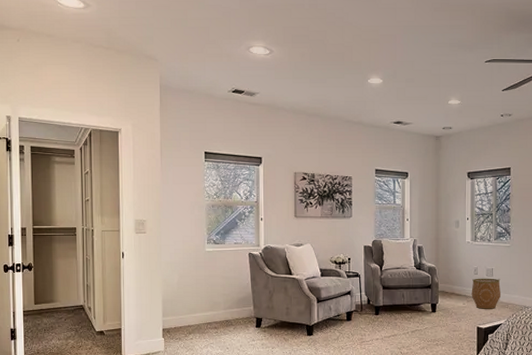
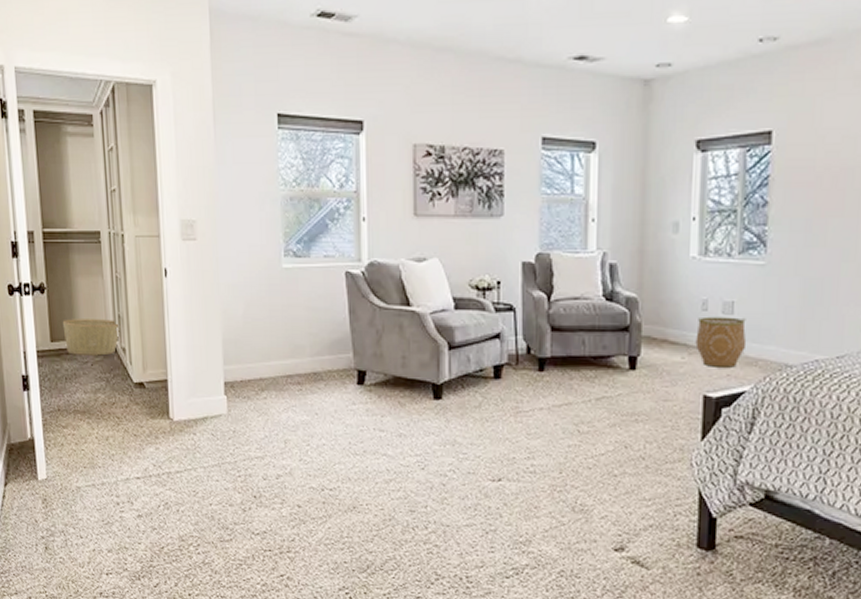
basket: none [44,288,88,313] -> present [62,319,121,356]

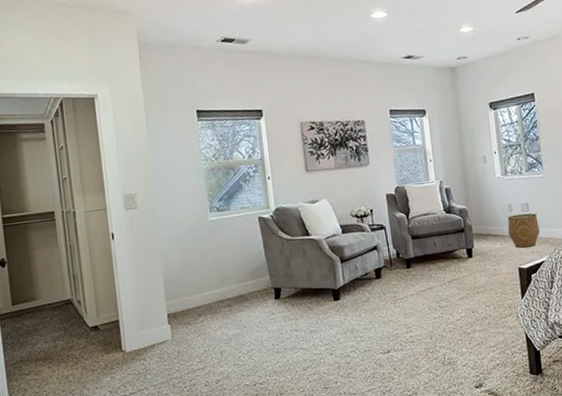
basket: present [62,319,121,356] -> none [22,279,76,313]

